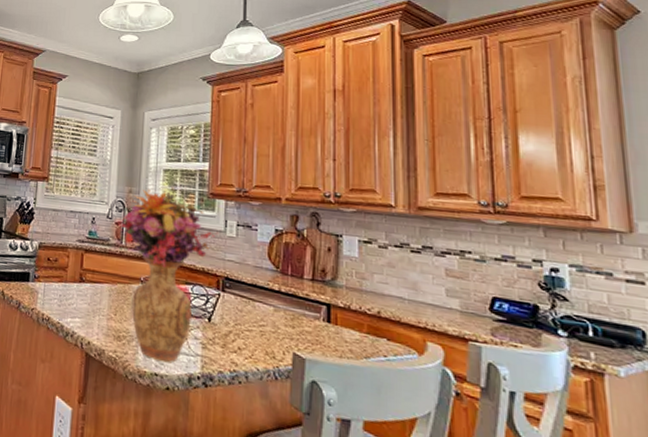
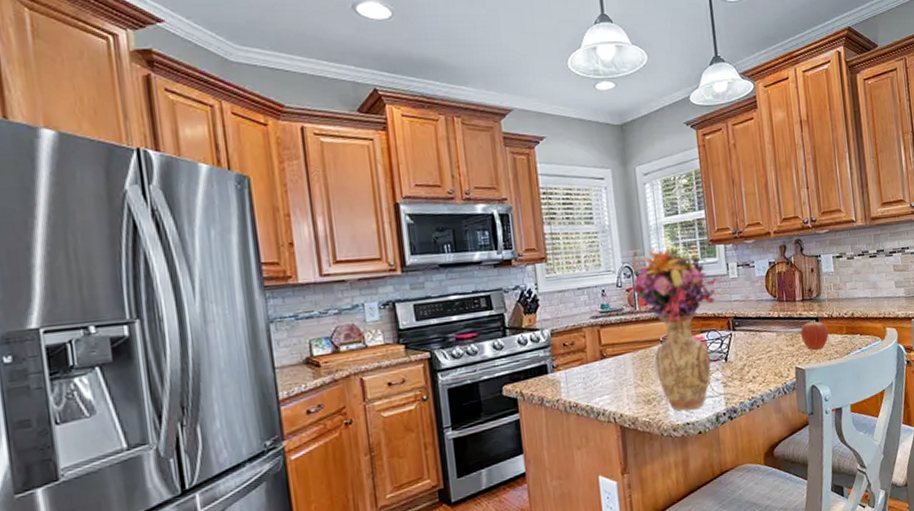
fruit: none [305,306,342,342] -> present [800,320,829,351]

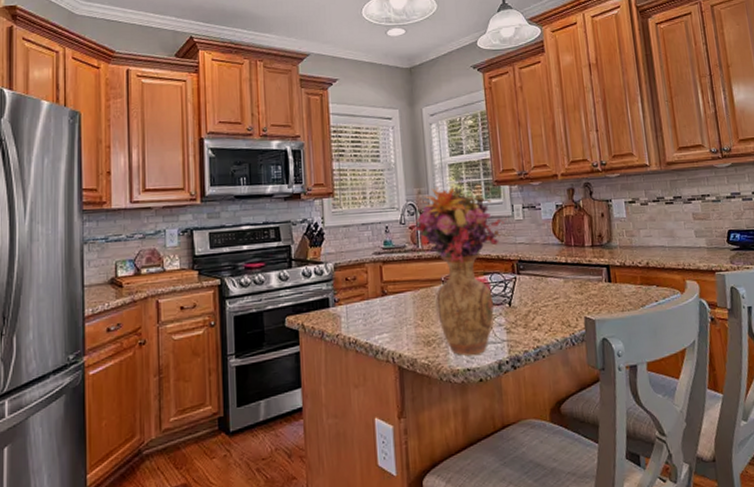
fruit: present [800,320,829,351] -> none [590,268,621,301]

